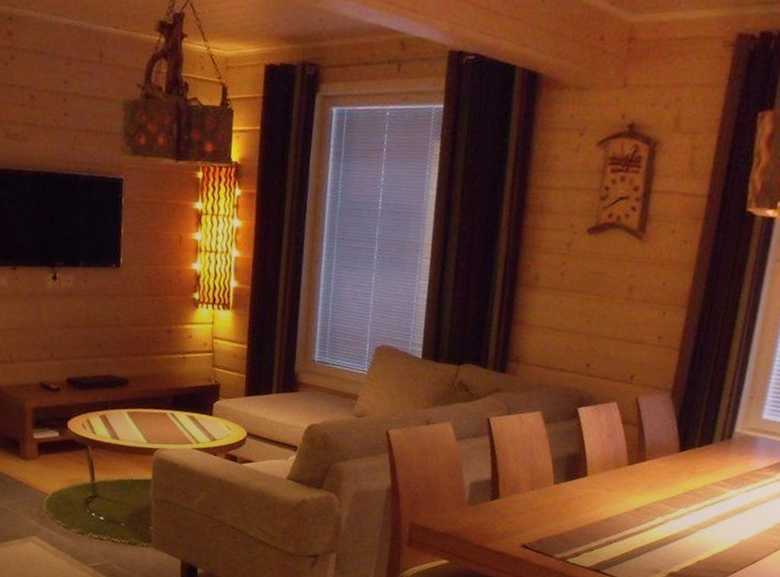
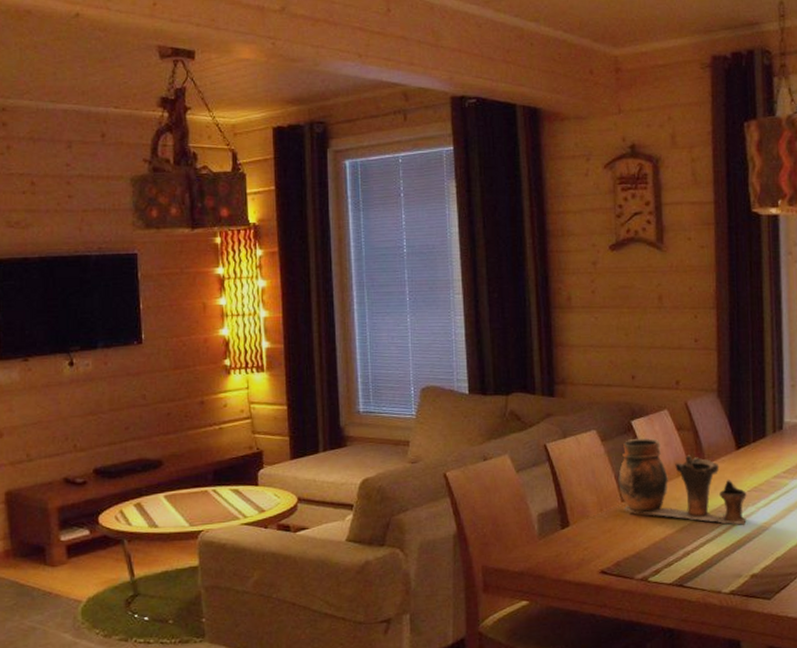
pottery set: none [553,425,682,525] -> present [617,437,748,525]

